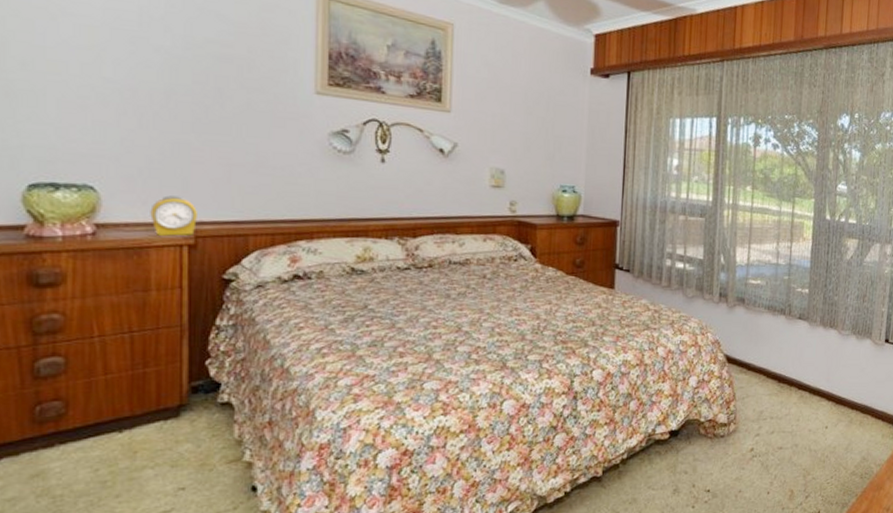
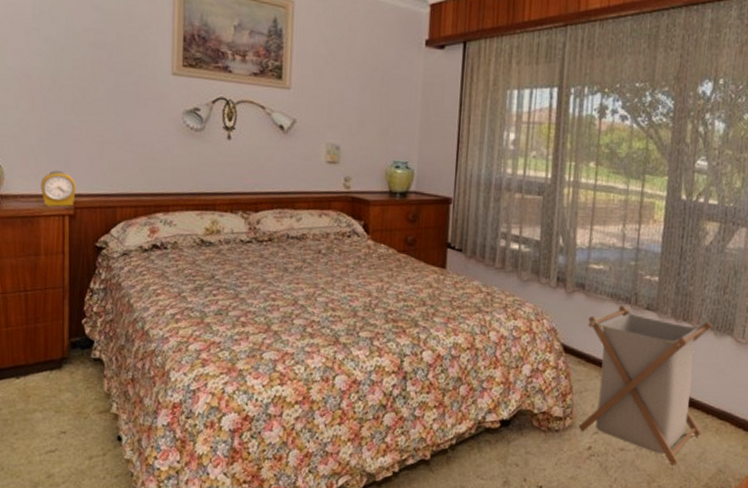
laundry basket: none [741,315,855,457] -> present [578,304,713,465]

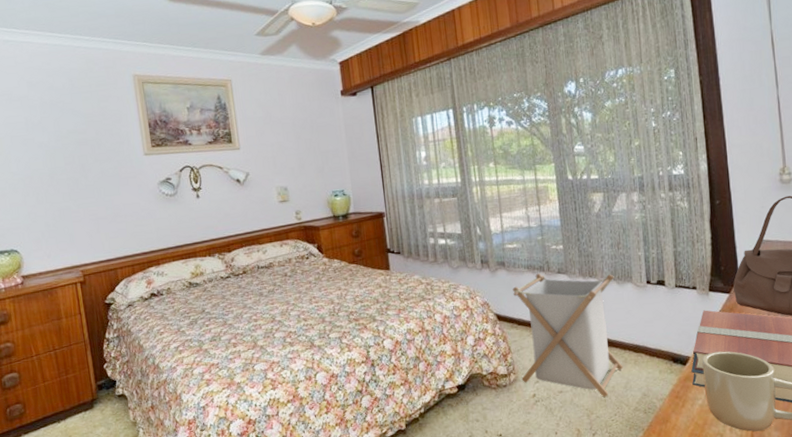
alarm clock: present [40,170,76,207] -> none [53,247,83,278]

